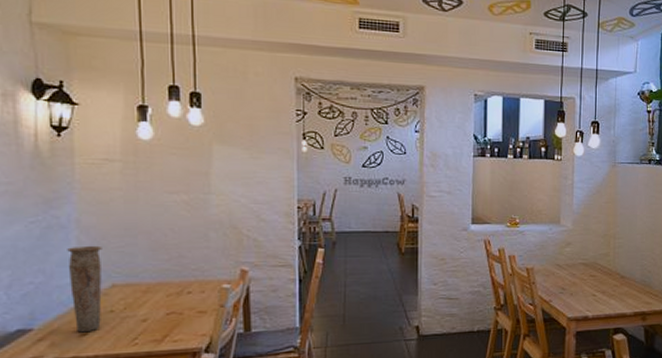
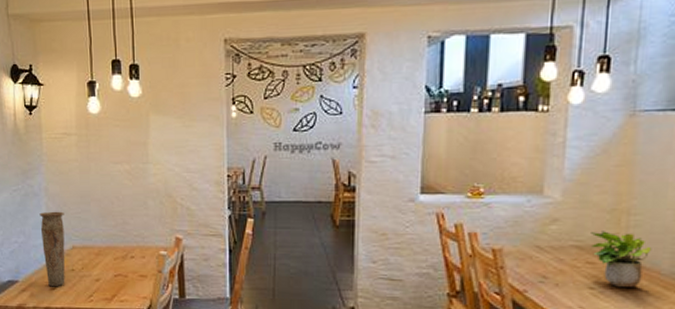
potted plant: none [592,251,630,294] -> present [591,231,652,288]

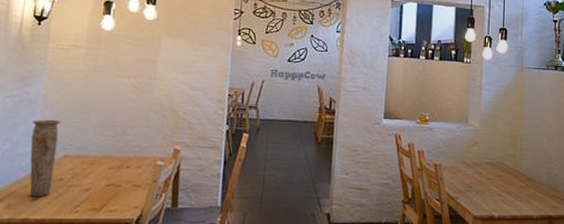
potted plant: present [591,231,652,288] -> none [499,152,536,195]

